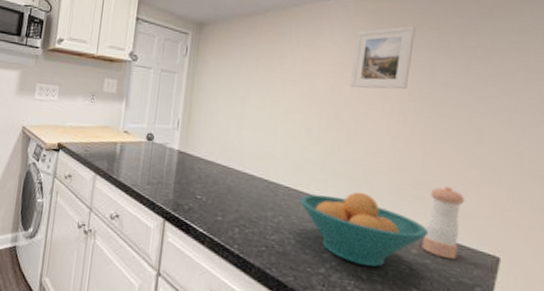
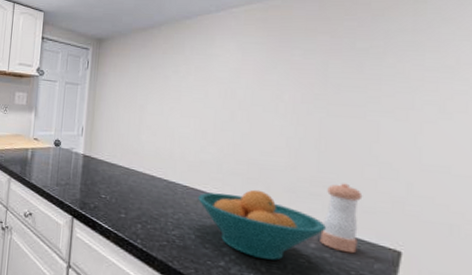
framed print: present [349,25,416,90] -> none [242,31,306,93]

